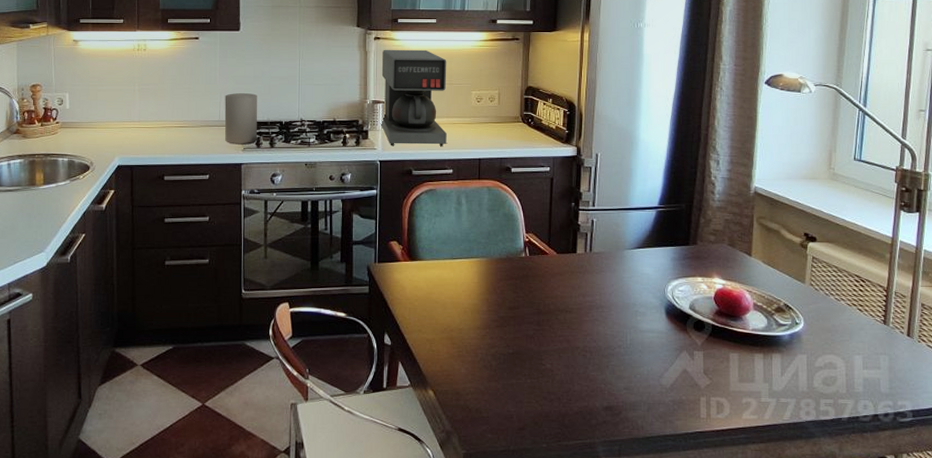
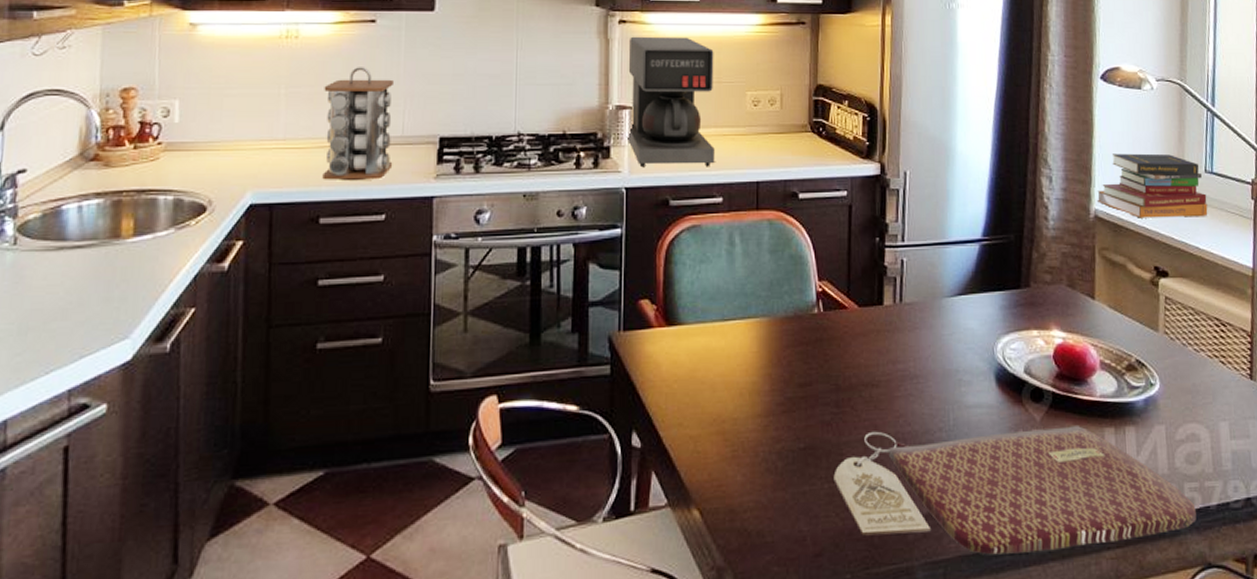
spice rack: none [164,71,213,152] -> present [322,67,395,182]
canister: present [224,93,258,145] -> none [409,97,458,170]
placemat: none [535,344,829,441] -> present [833,424,1197,555]
books: none [758,143,855,195] -> present [1097,153,1208,218]

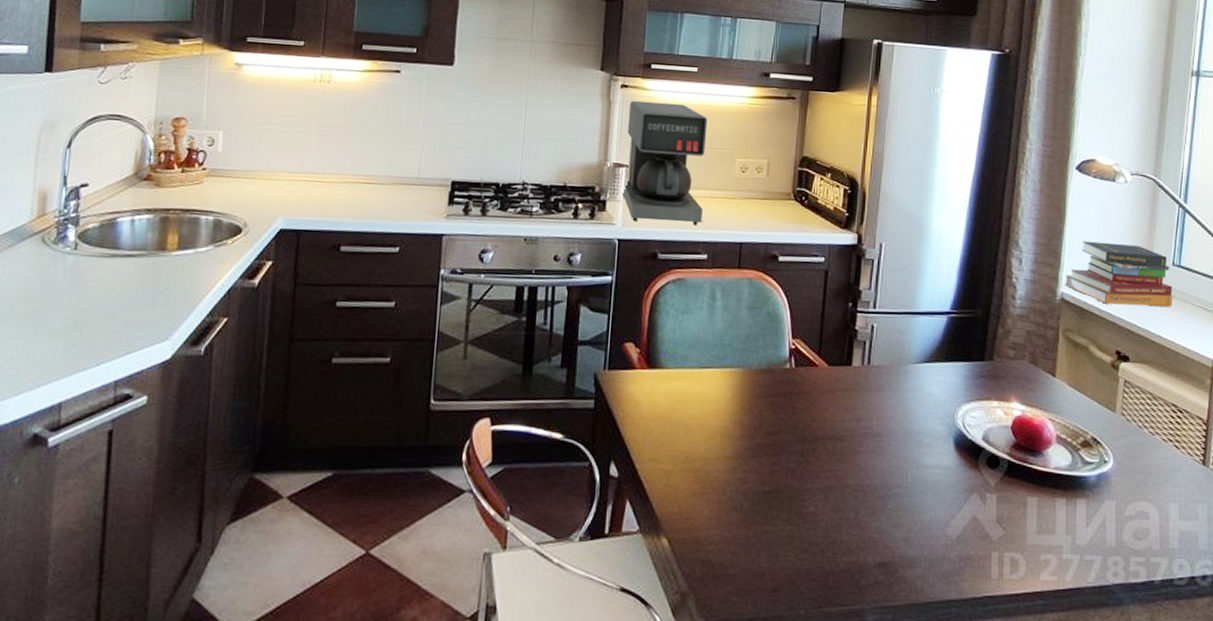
spice rack: present [322,67,395,182] -> none [345,112,414,216]
placemat: present [833,424,1197,555] -> none [794,481,1140,608]

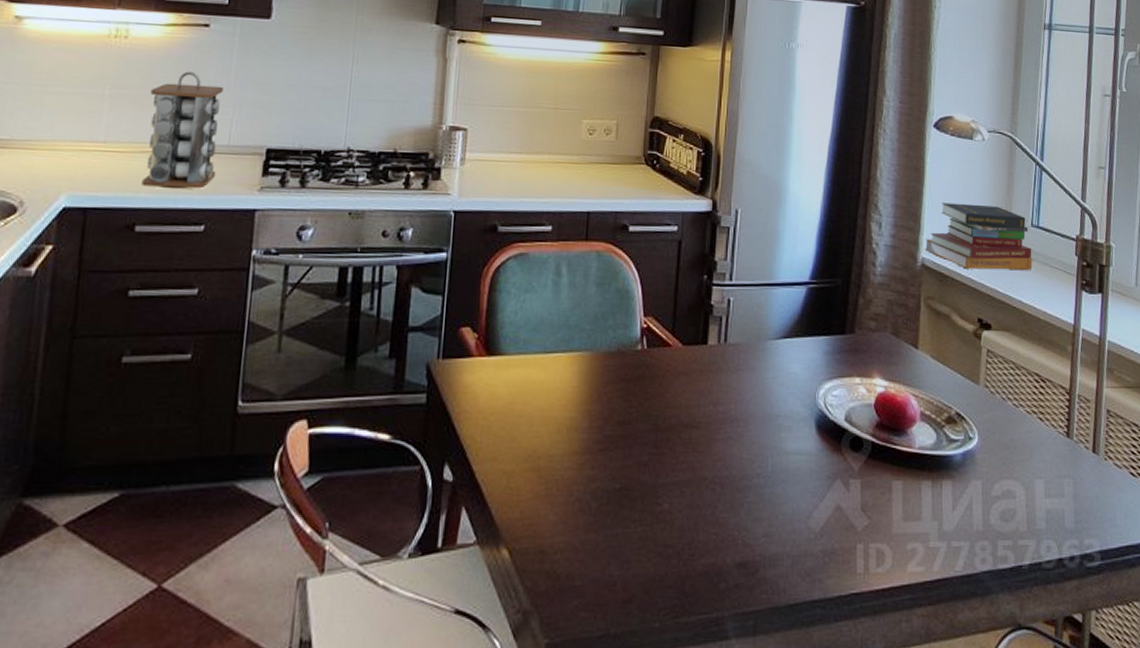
spice rack: none [345,112,414,216] -> present [141,71,225,190]
coffee maker: present [621,100,708,226] -> none [458,57,552,194]

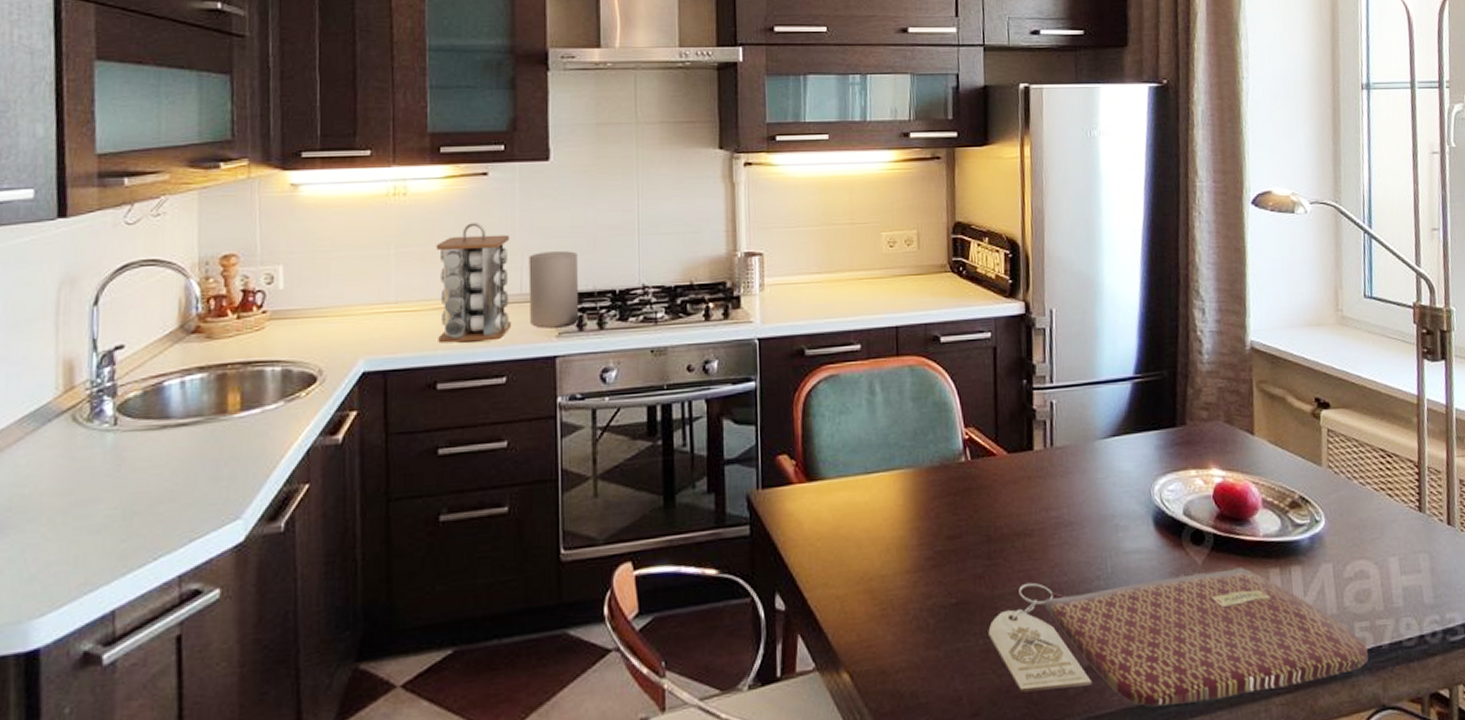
canister: none [234,106,288,182] -> present [529,251,579,329]
placemat: none [647,474,1009,608] -> present [988,566,1369,707]
books: present [925,202,1033,270] -> none [1252,280,1369,348]

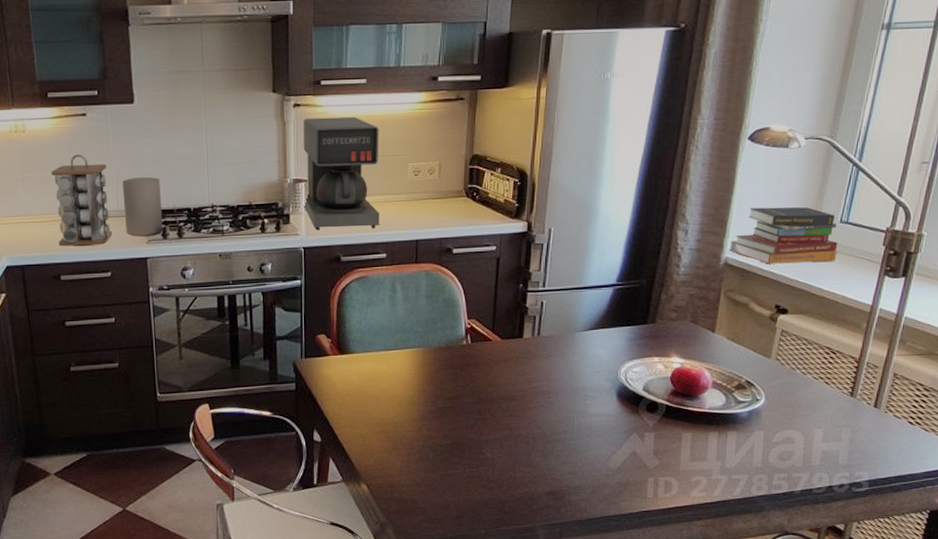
coffee maker: none [755,177,851,315] -> present [303,116,380,230]
placemat: present [988,566,1369,707] -> none [474,429,781,521]
books: none [1252,280,1369,348] -> present [729,207,838,264]

